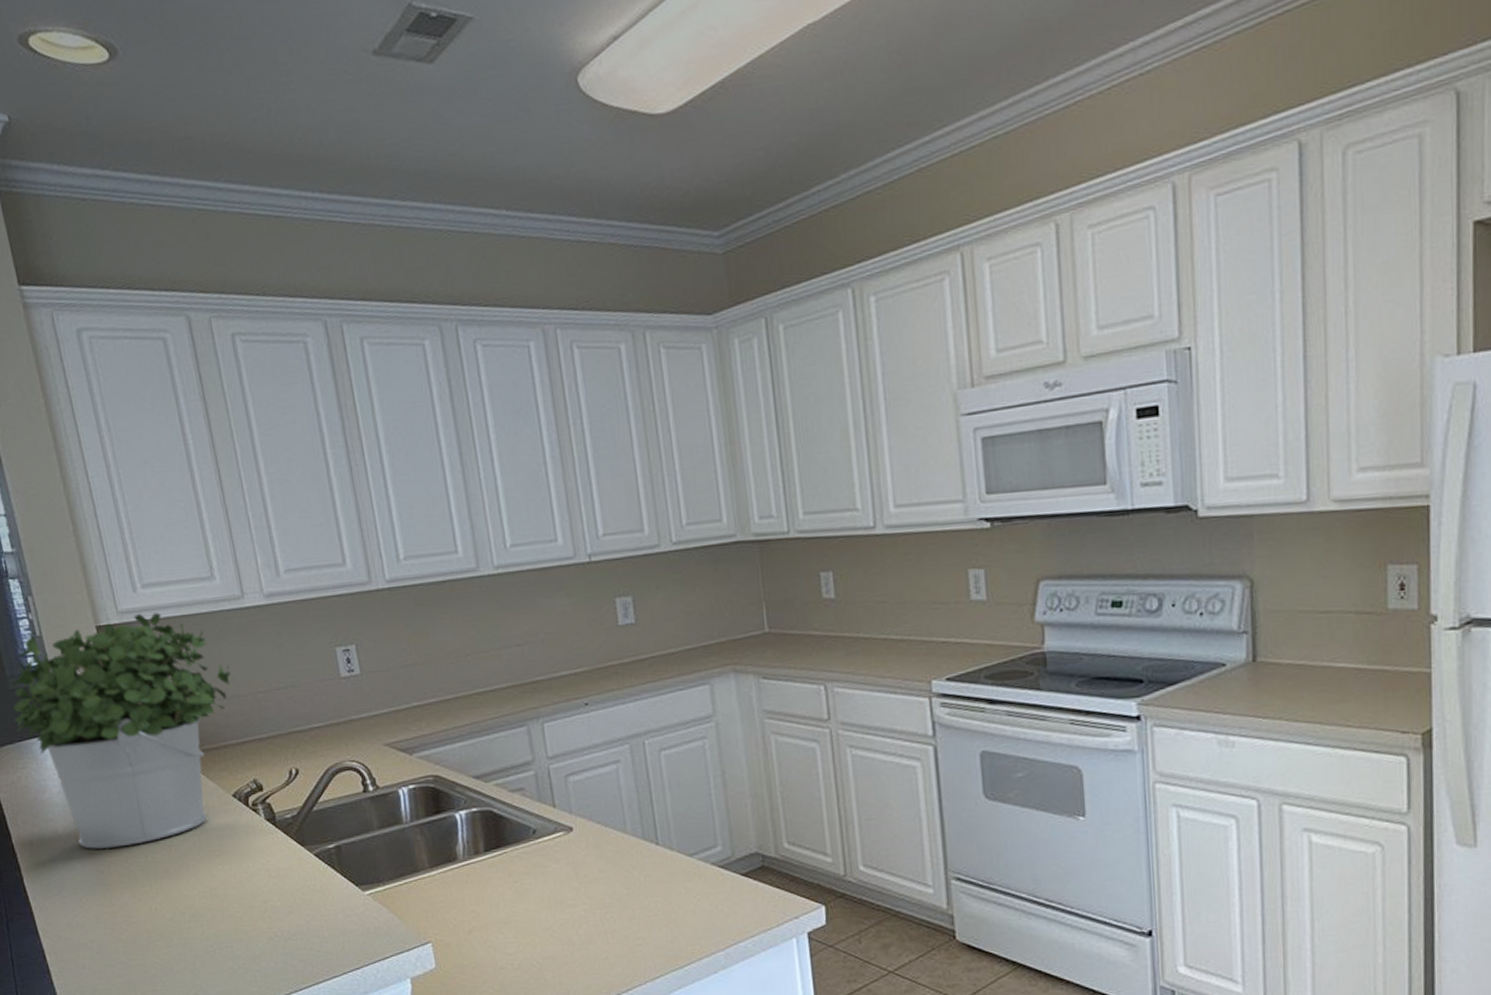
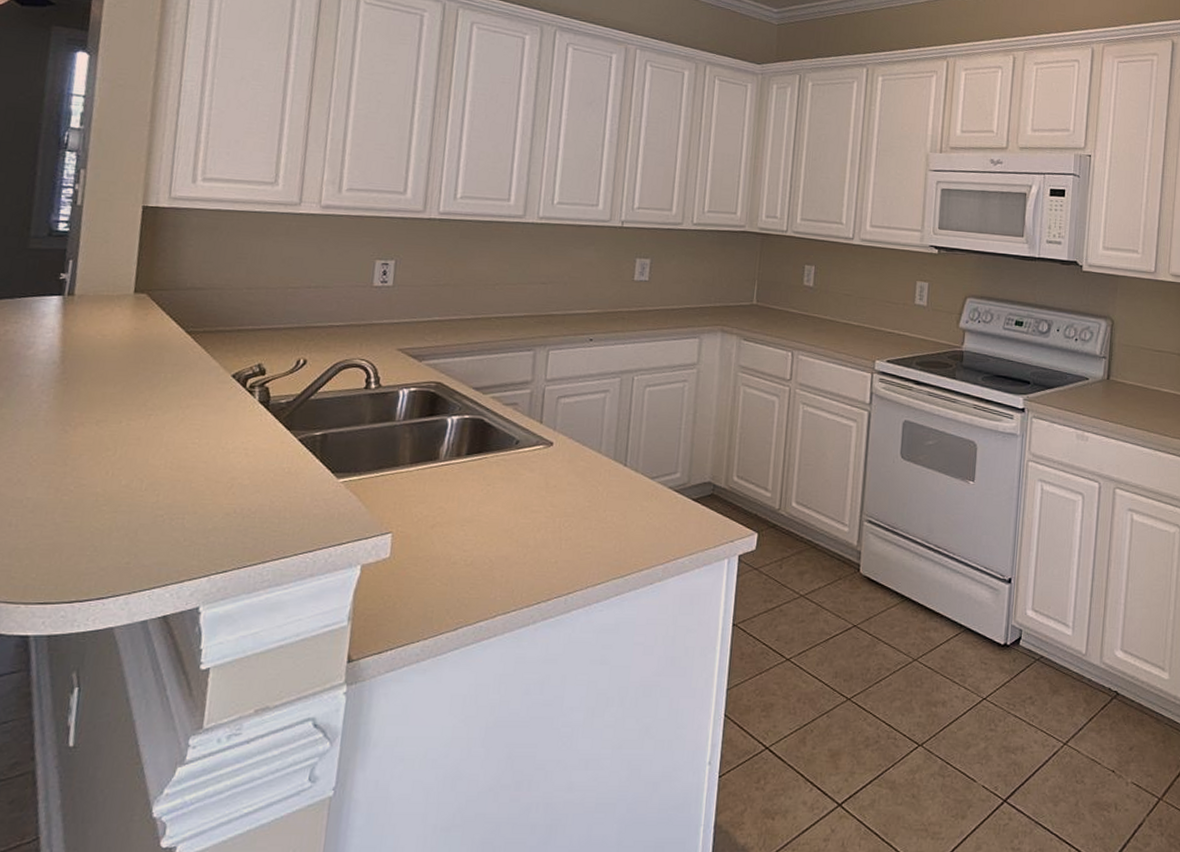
potted plant: present [12,613,236,850] -> none [20,201,270,411]

